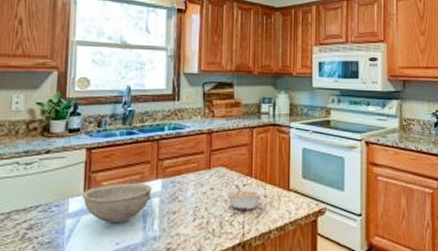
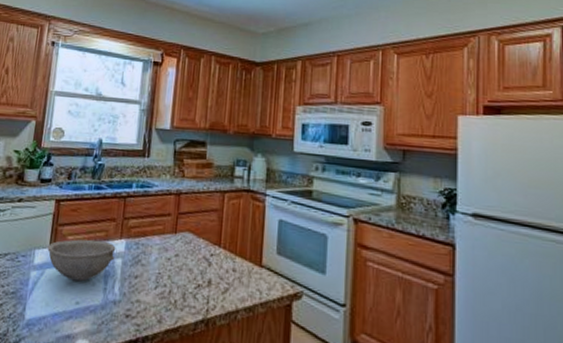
legume: present [225,184,264,210] -> none [190,253,233,284]

